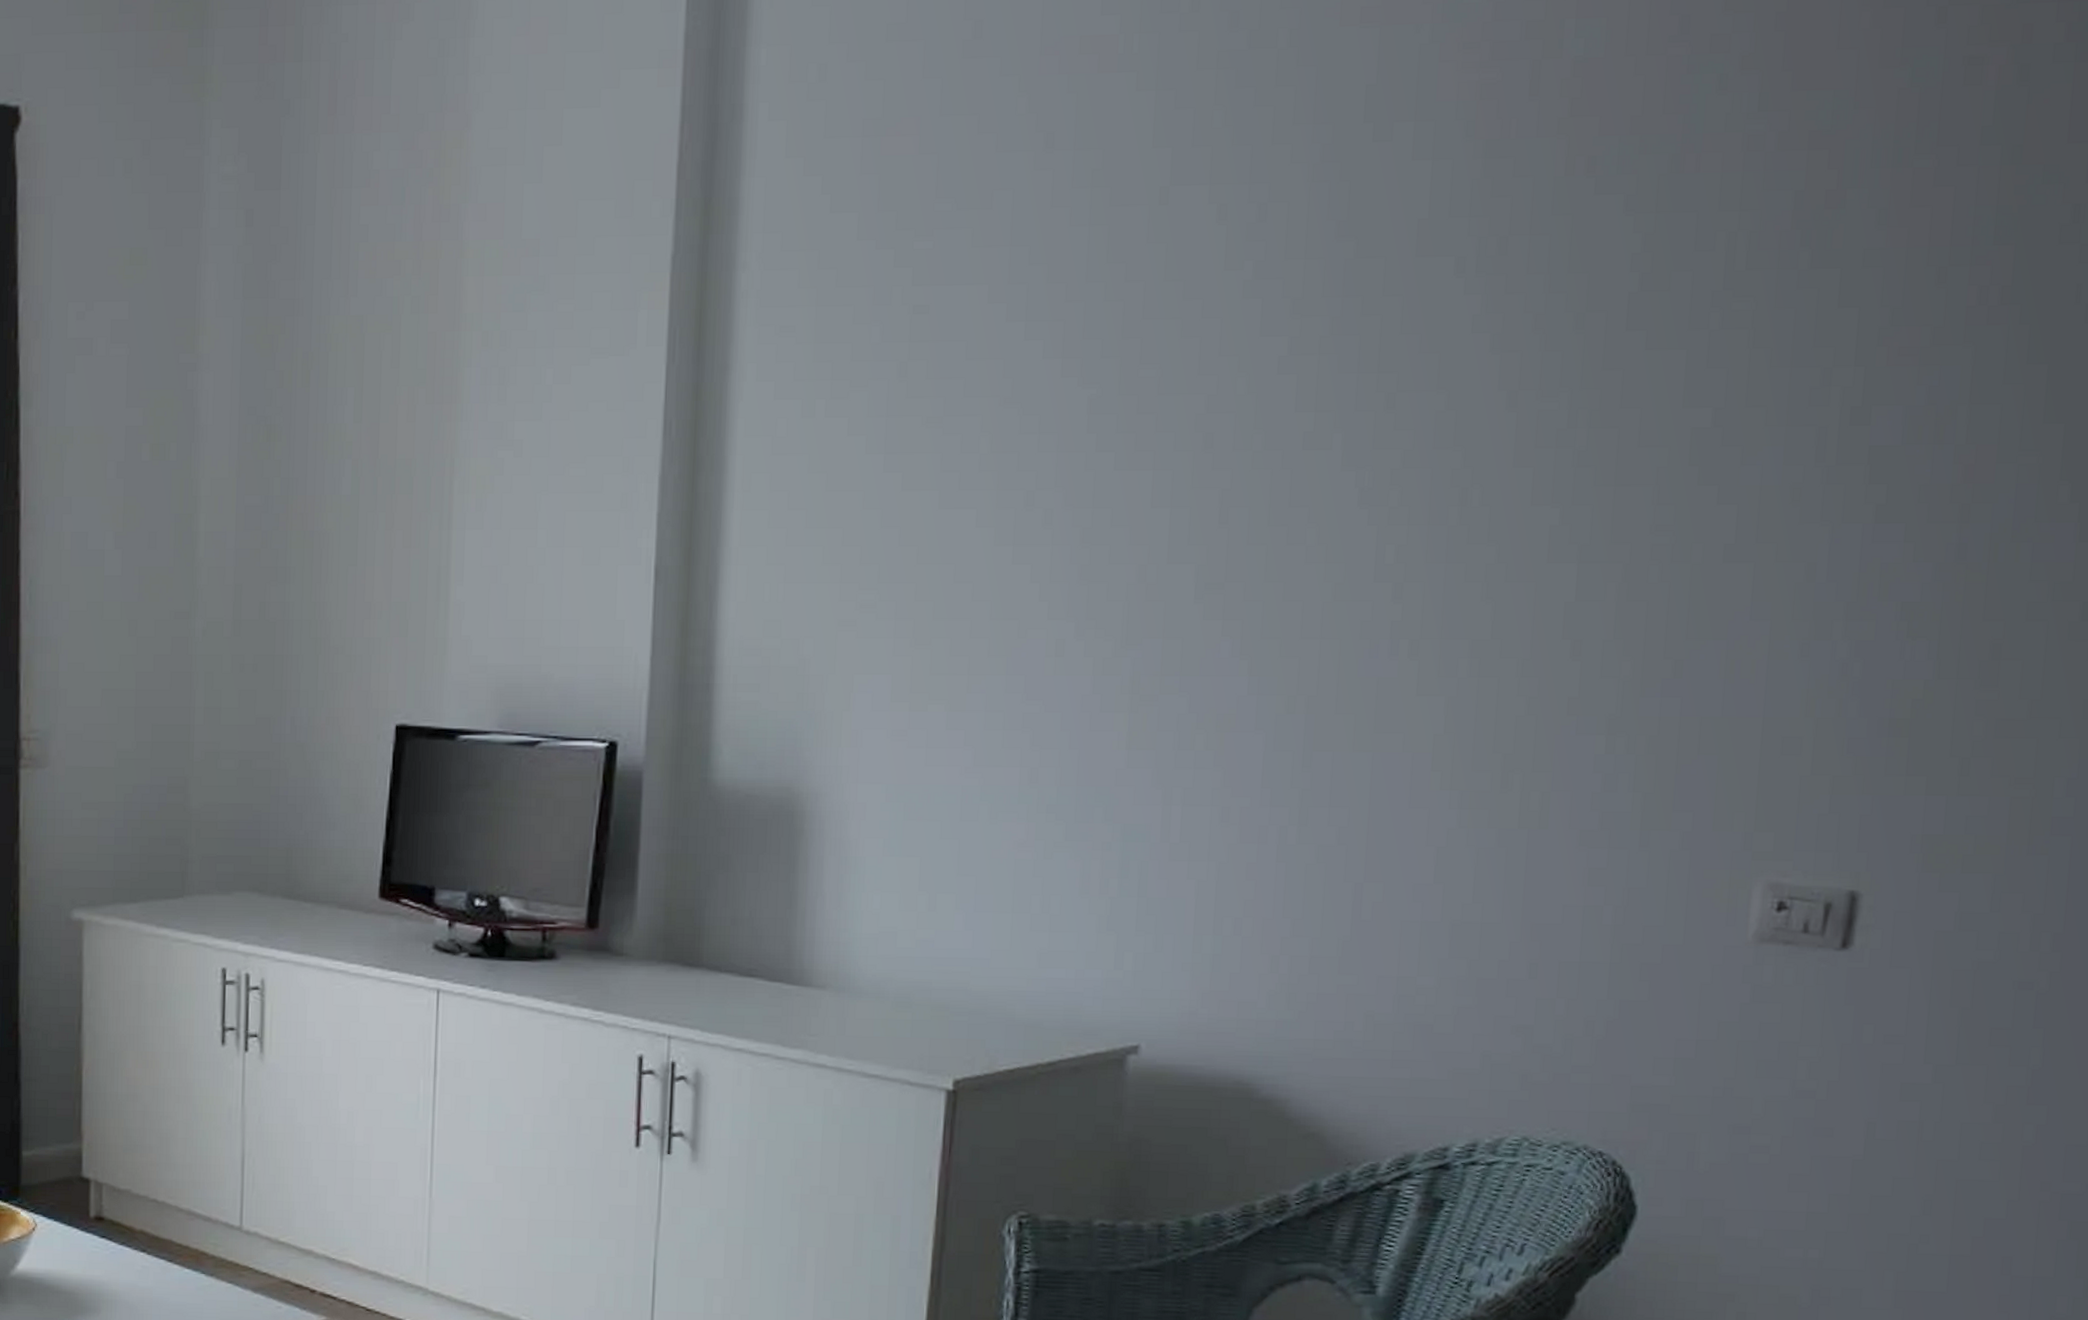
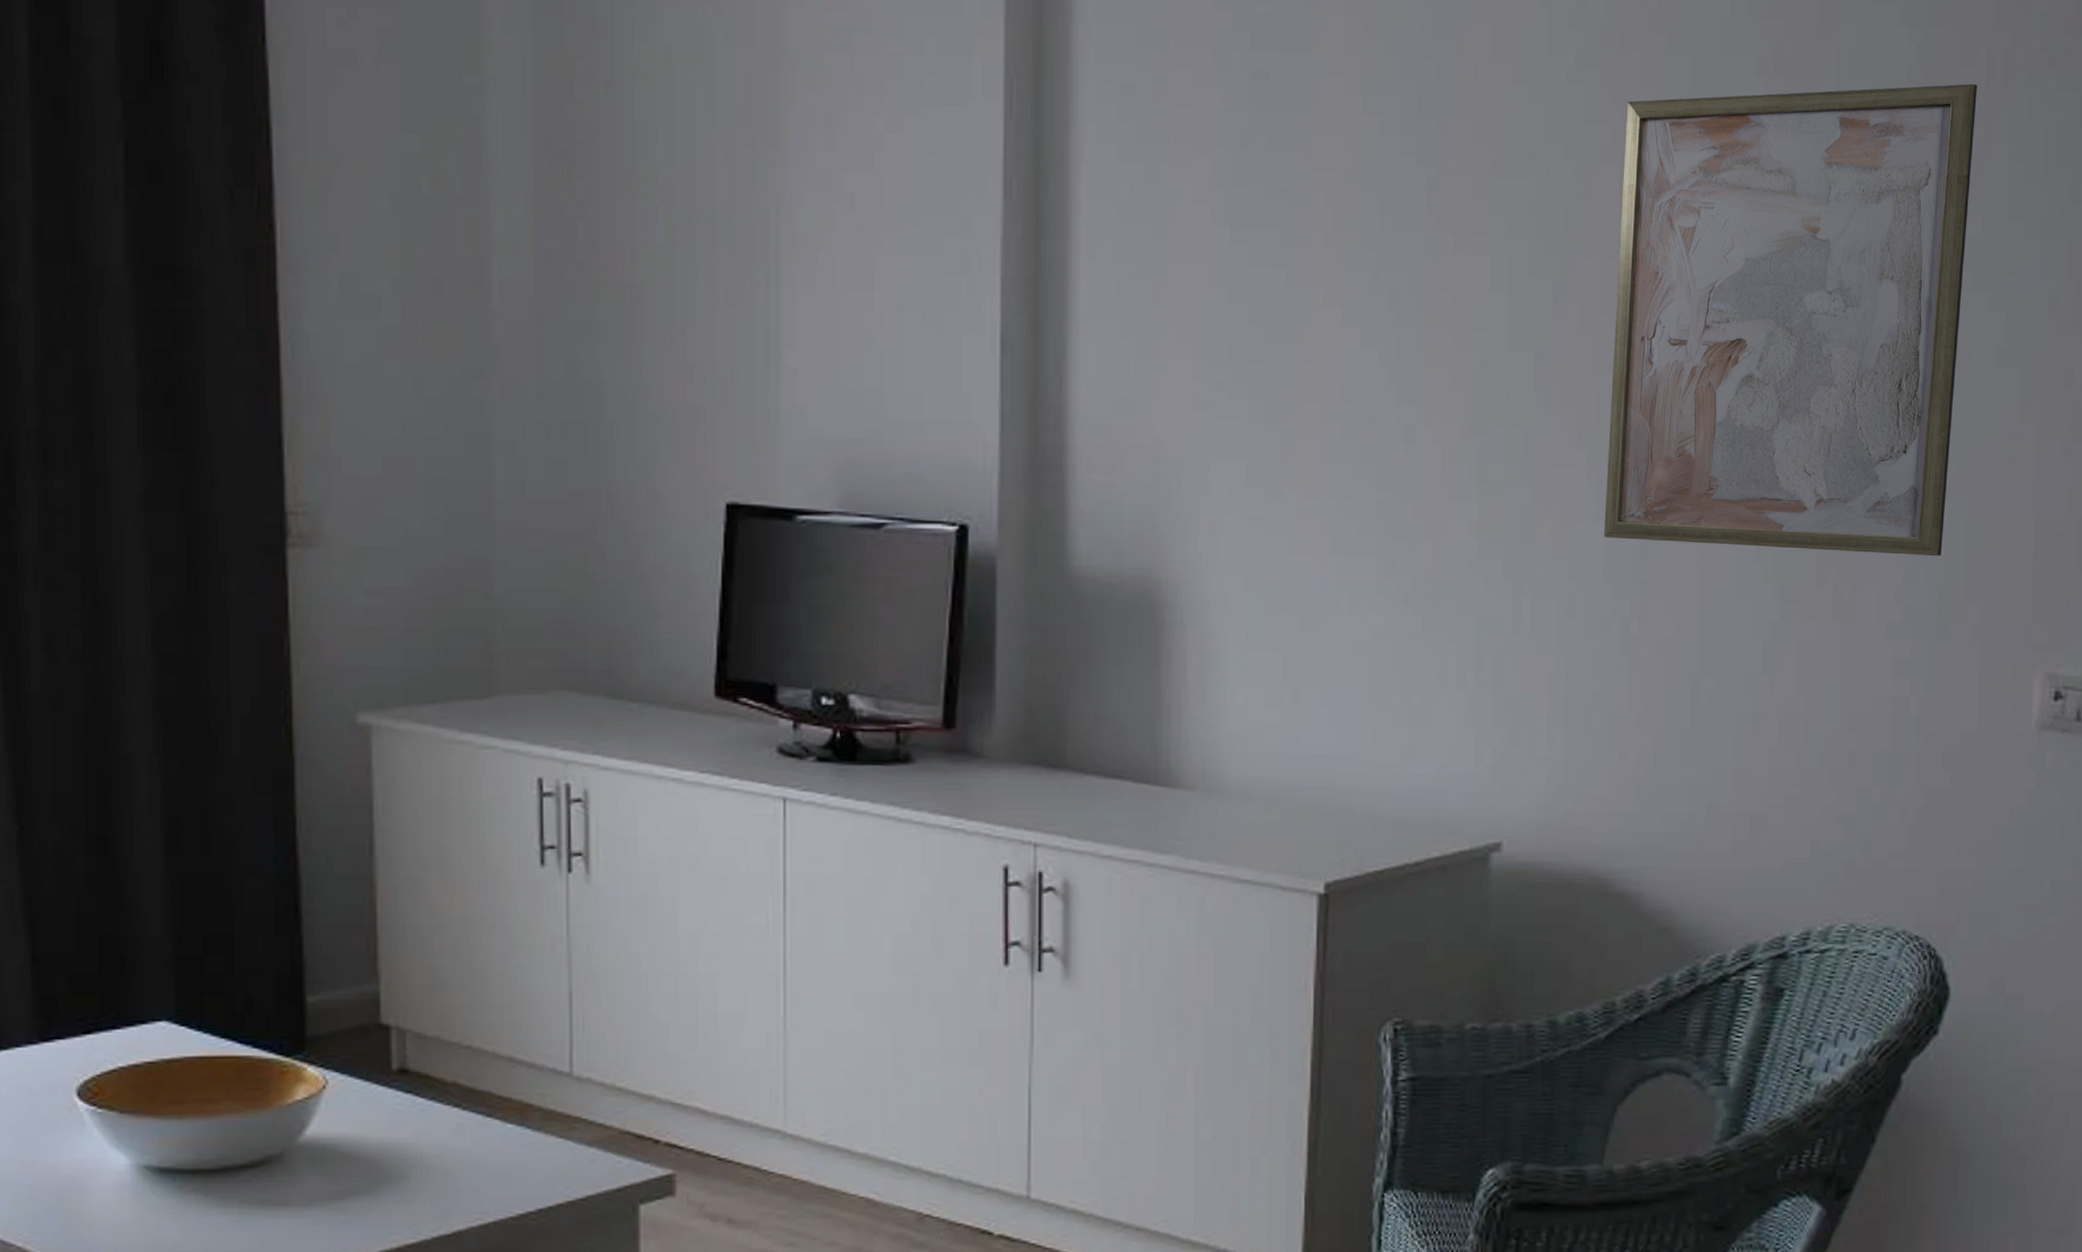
wall art: none [1264,270,1714,762] -> present [1604,84,1977,557]

